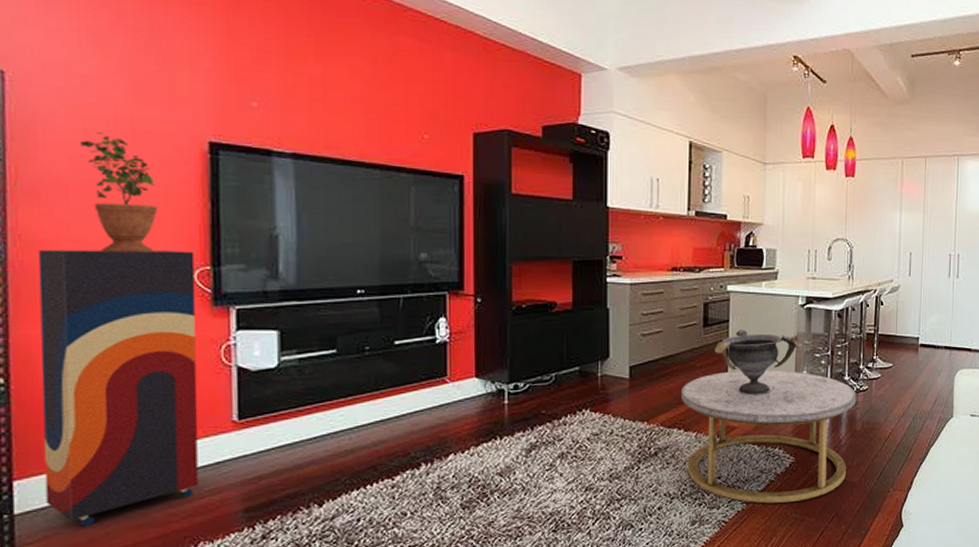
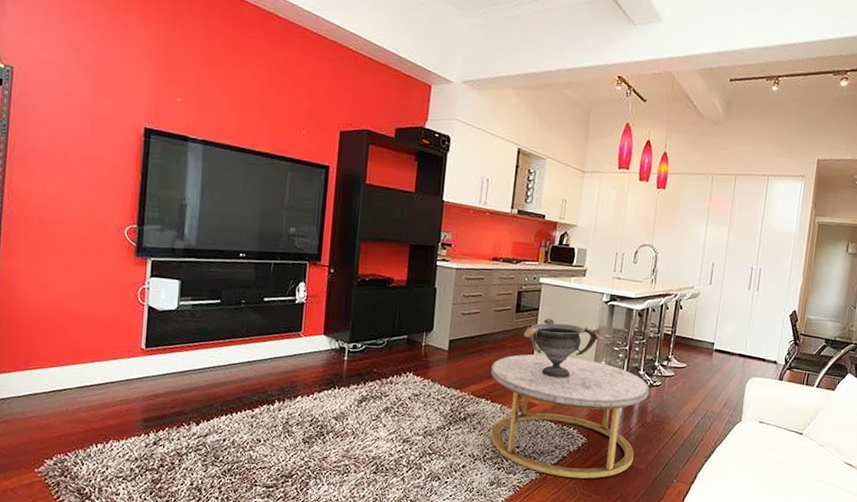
shelving unit: present [37,249,199,526] -> none [11,202,127,416]
potted plant: present [81,132,159,252] -> none [58,116,105,211]

